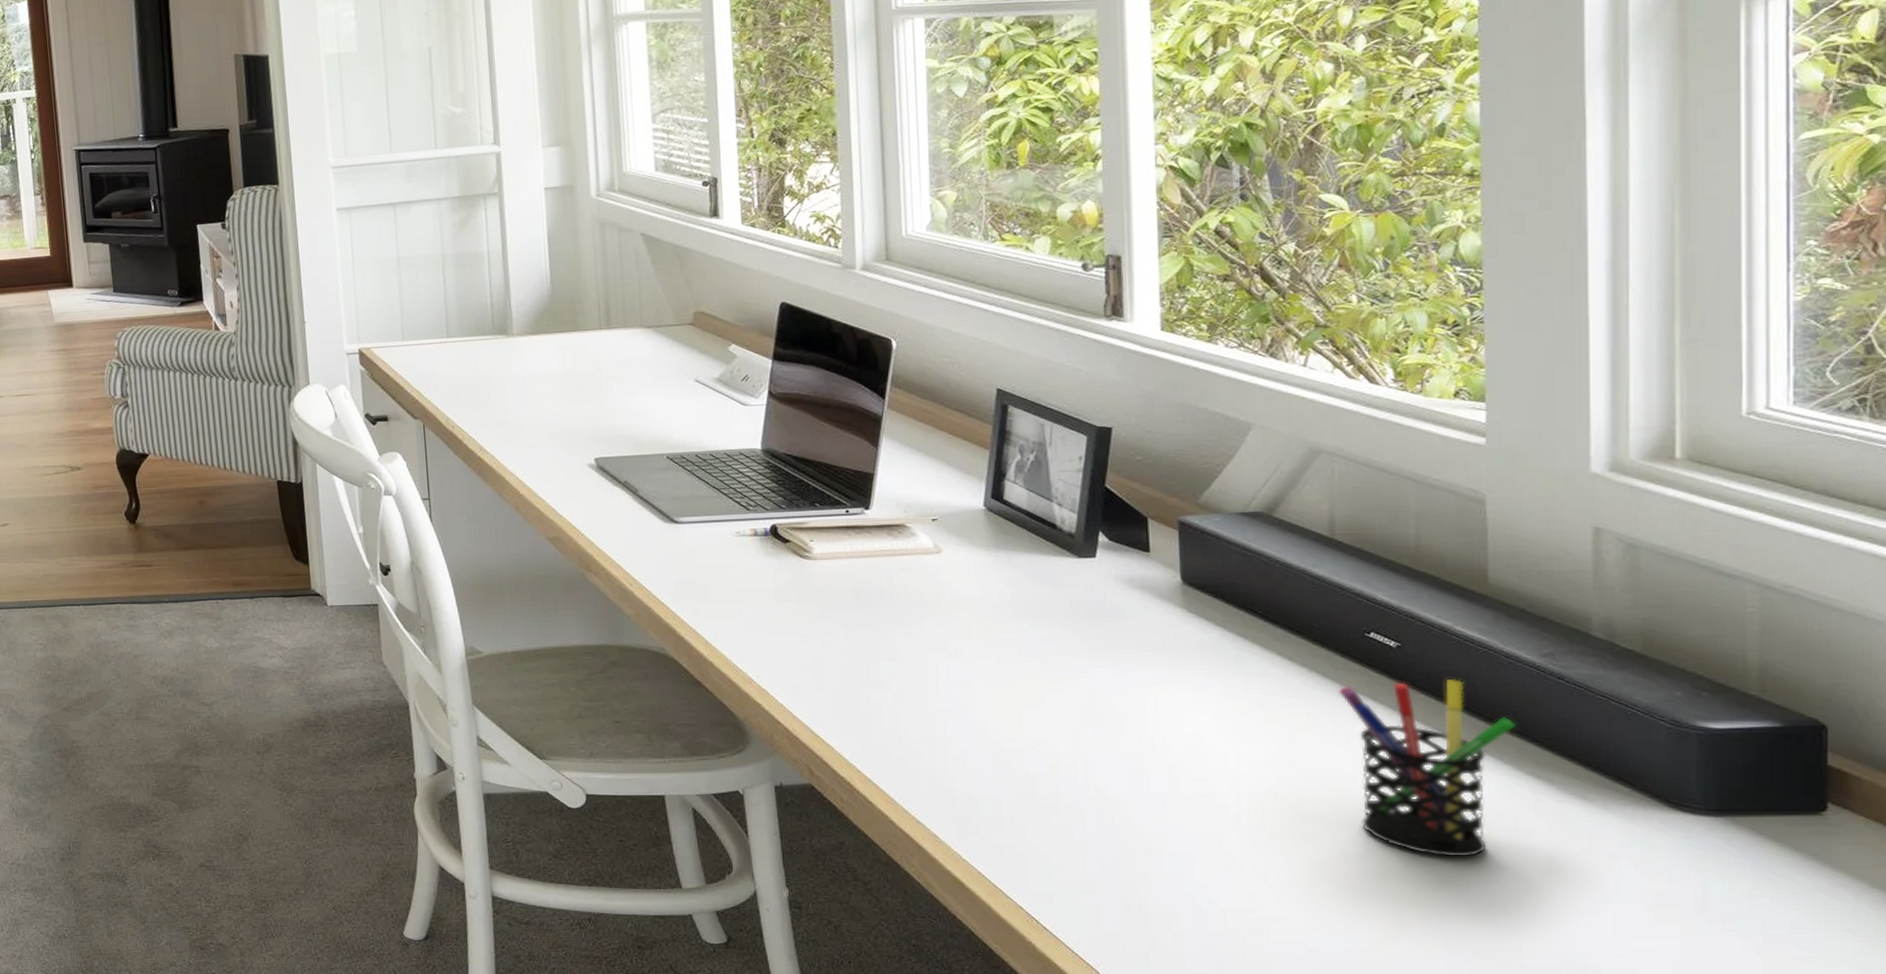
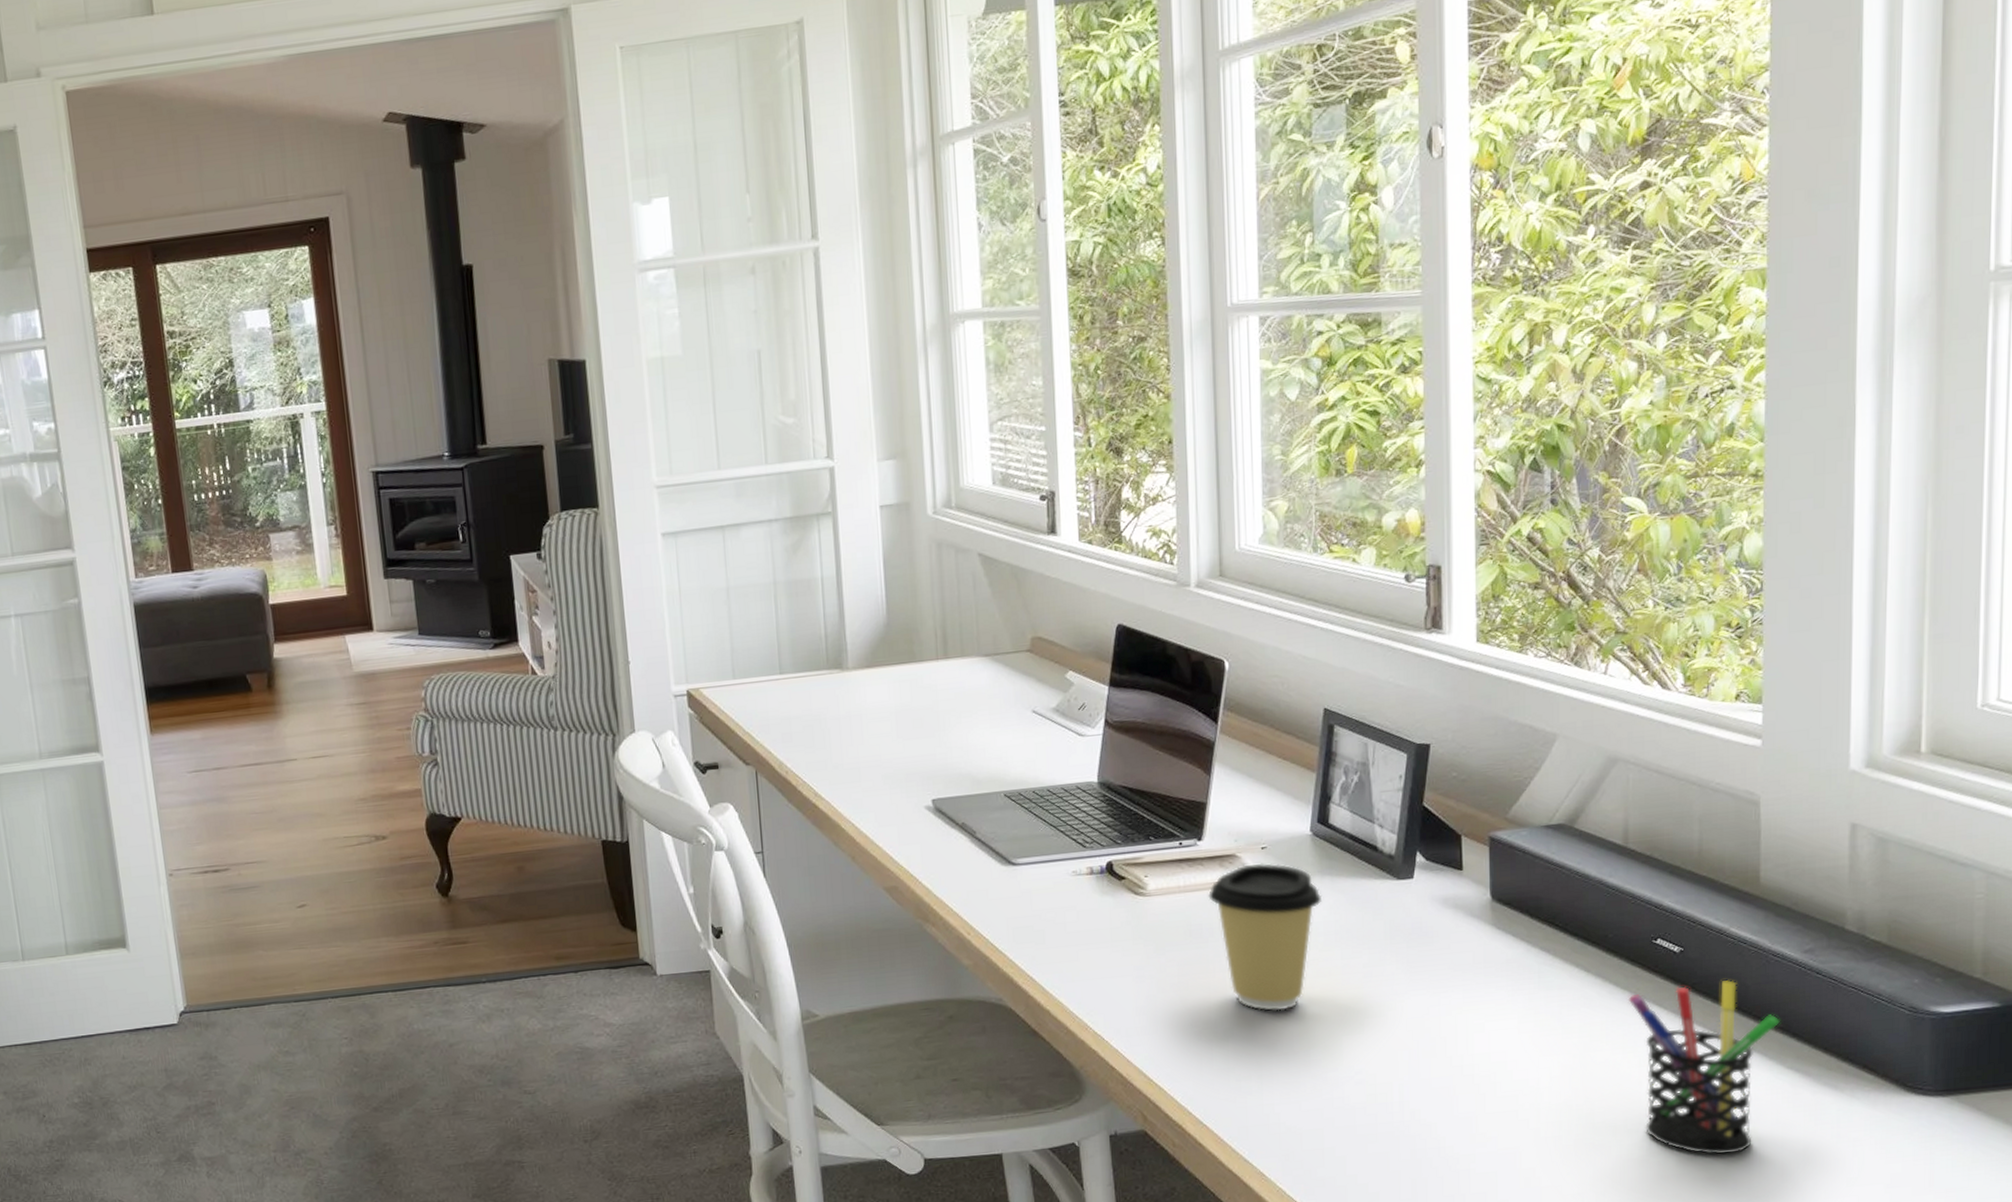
coffee cup: none [876,534,998,678] -> present [1208,863,1323,1011]

